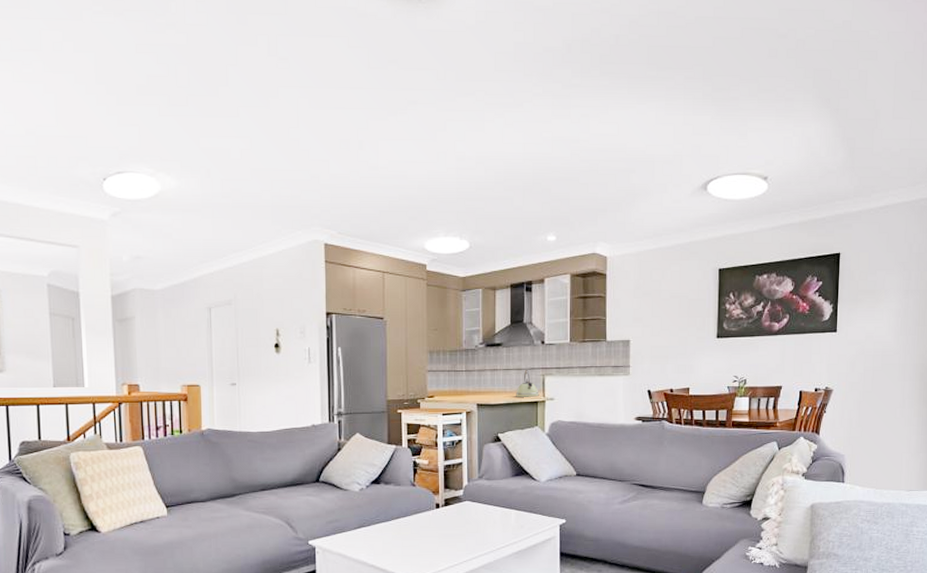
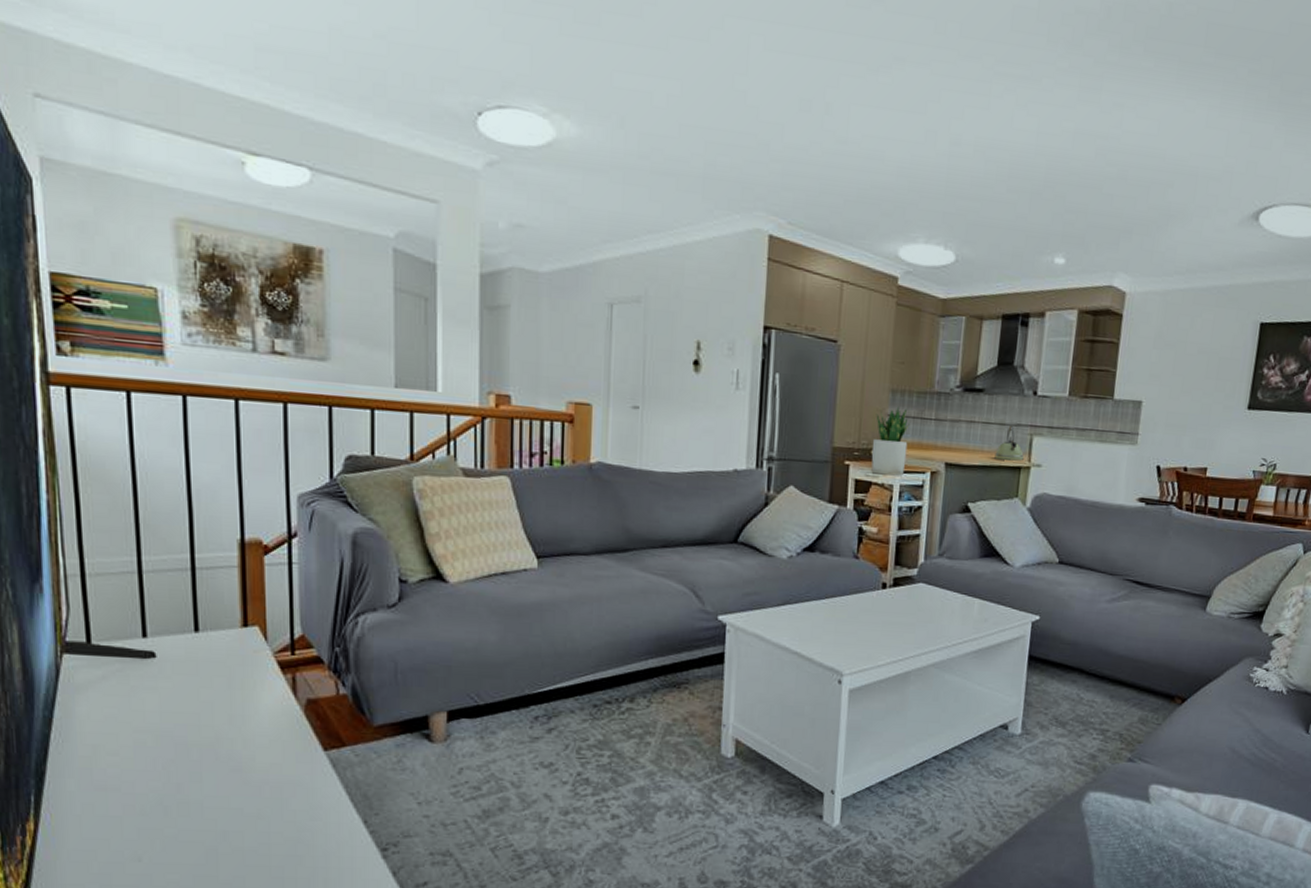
planter: none [418,363,446,418] -> present [871,406,910,476]

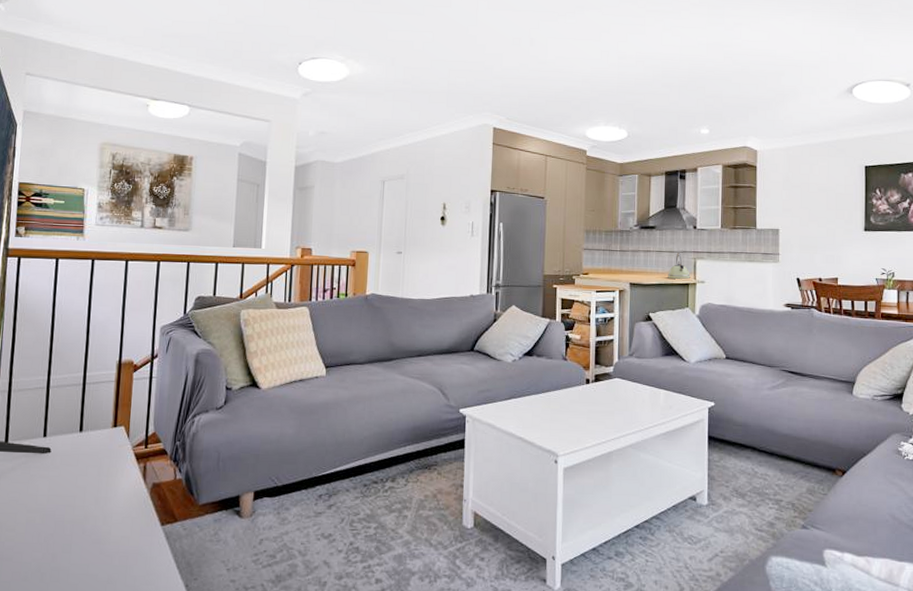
planter: present [871,406,910,476] -> none [573,242,601,295]

